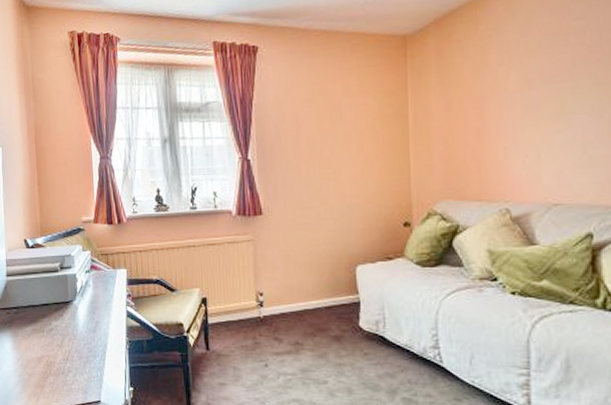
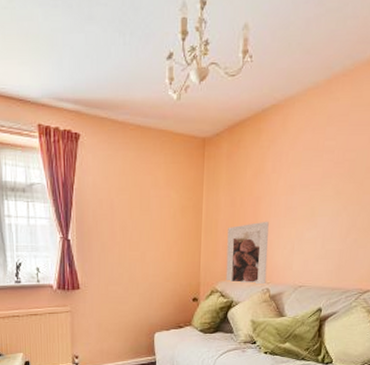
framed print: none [444,124,504,203] -> present [225,221,269,284]

